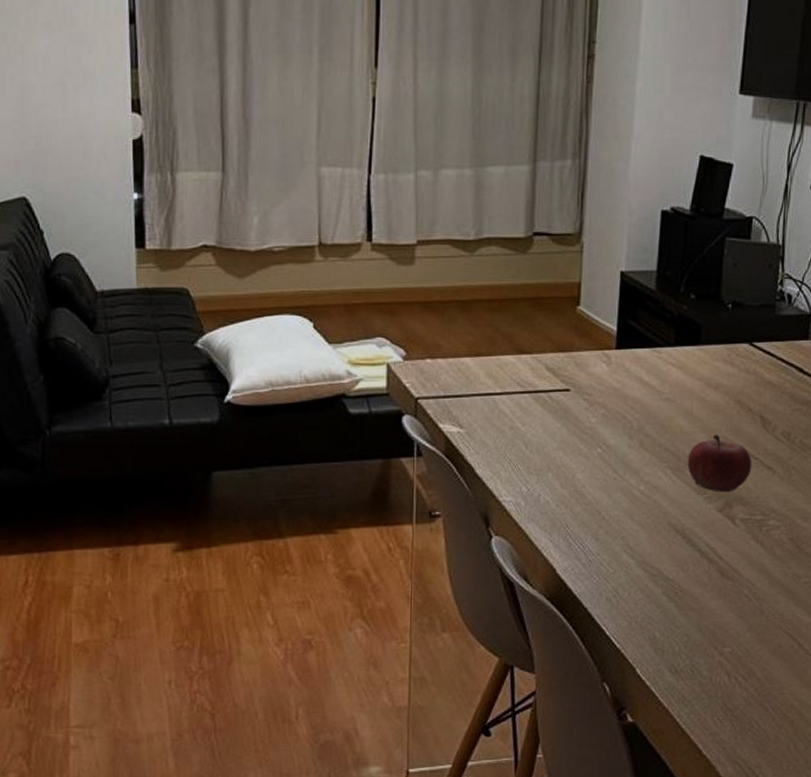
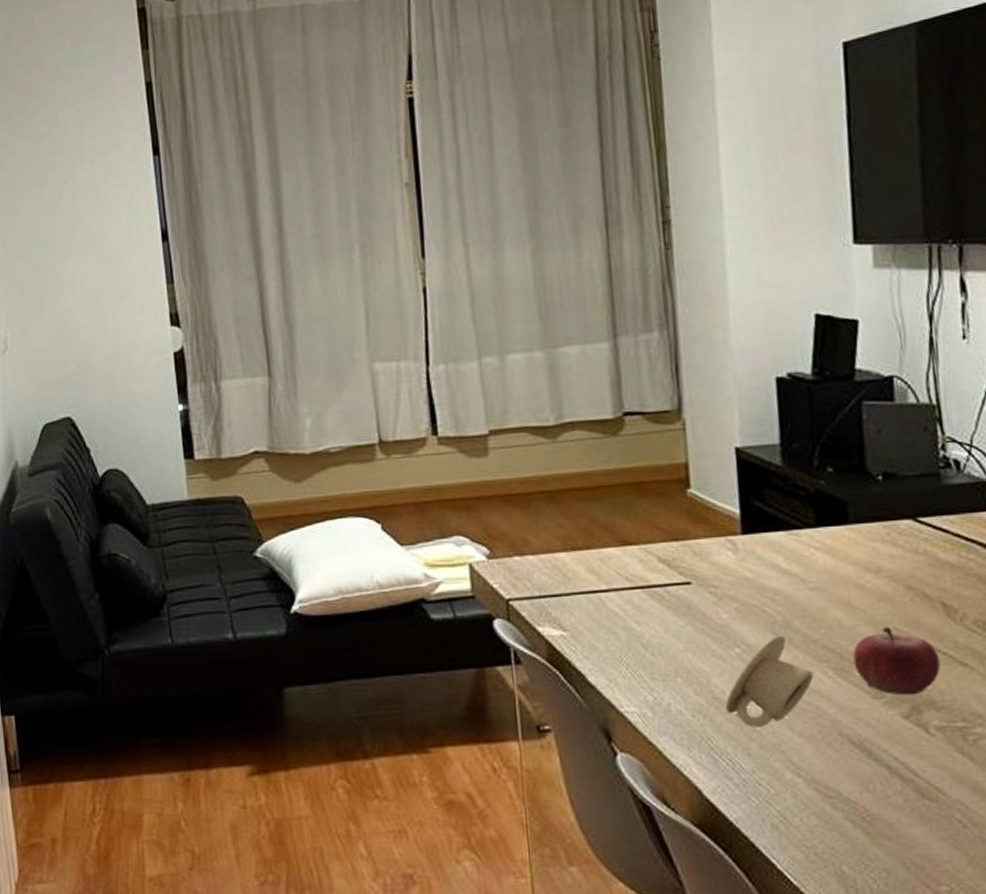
cup: none [583,438,656,517] -> present [725,635,814,727]

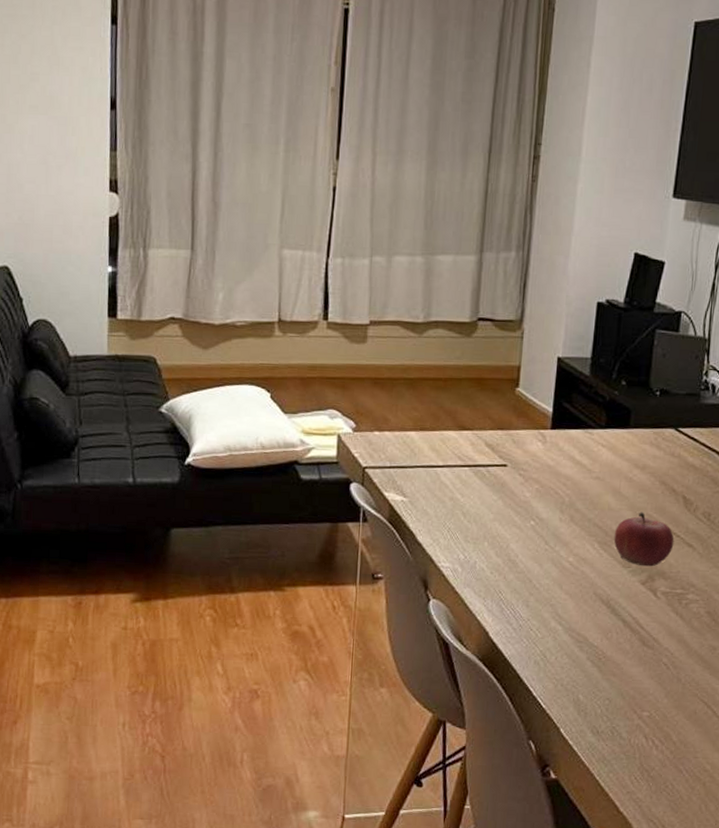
cup: present [725,635,814,727] -> none [516,513,584,585]

